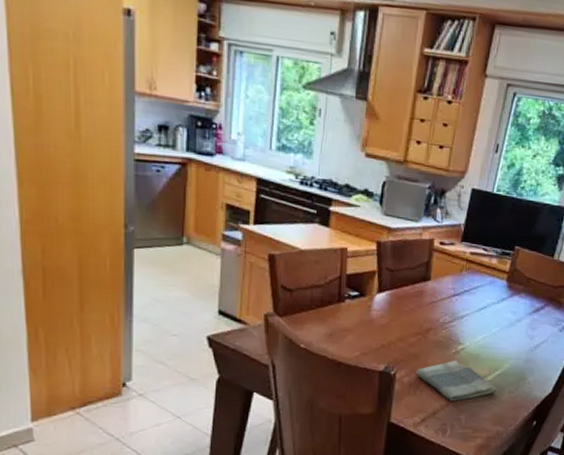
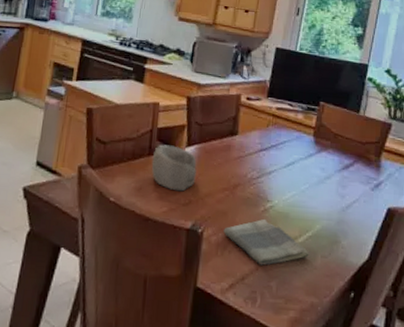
decorative bowl: none [341,291,388,337] -> present [151,144,197,192]

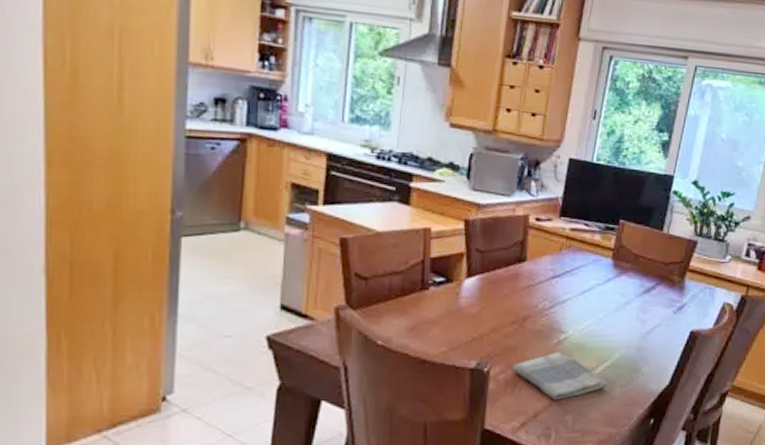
decorative bowl: present [151,144,197,192] -> none [425,277,479,329]

